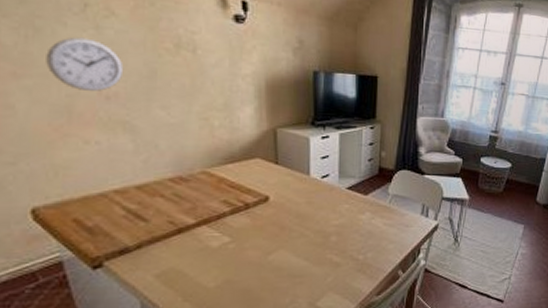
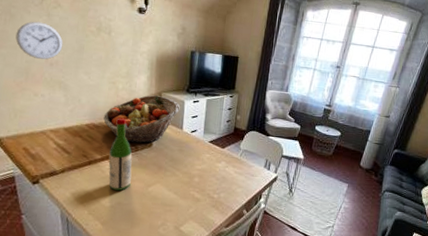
fruit basket: none [193,132,304,198] -> present [103,95,180,144]
wine bottle: none [207,166,243,264] -> present [108,118,132,191]

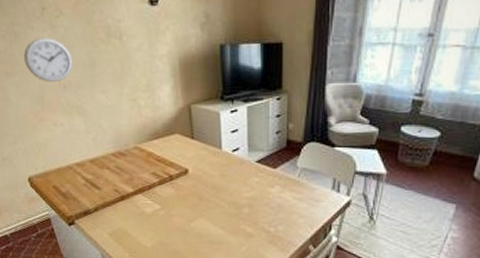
fruit basket: present [103,95,180,144] -> none [128,109,215,171]
wine bottle: present [108,118,132,191] -> none [141,142,170,228]

